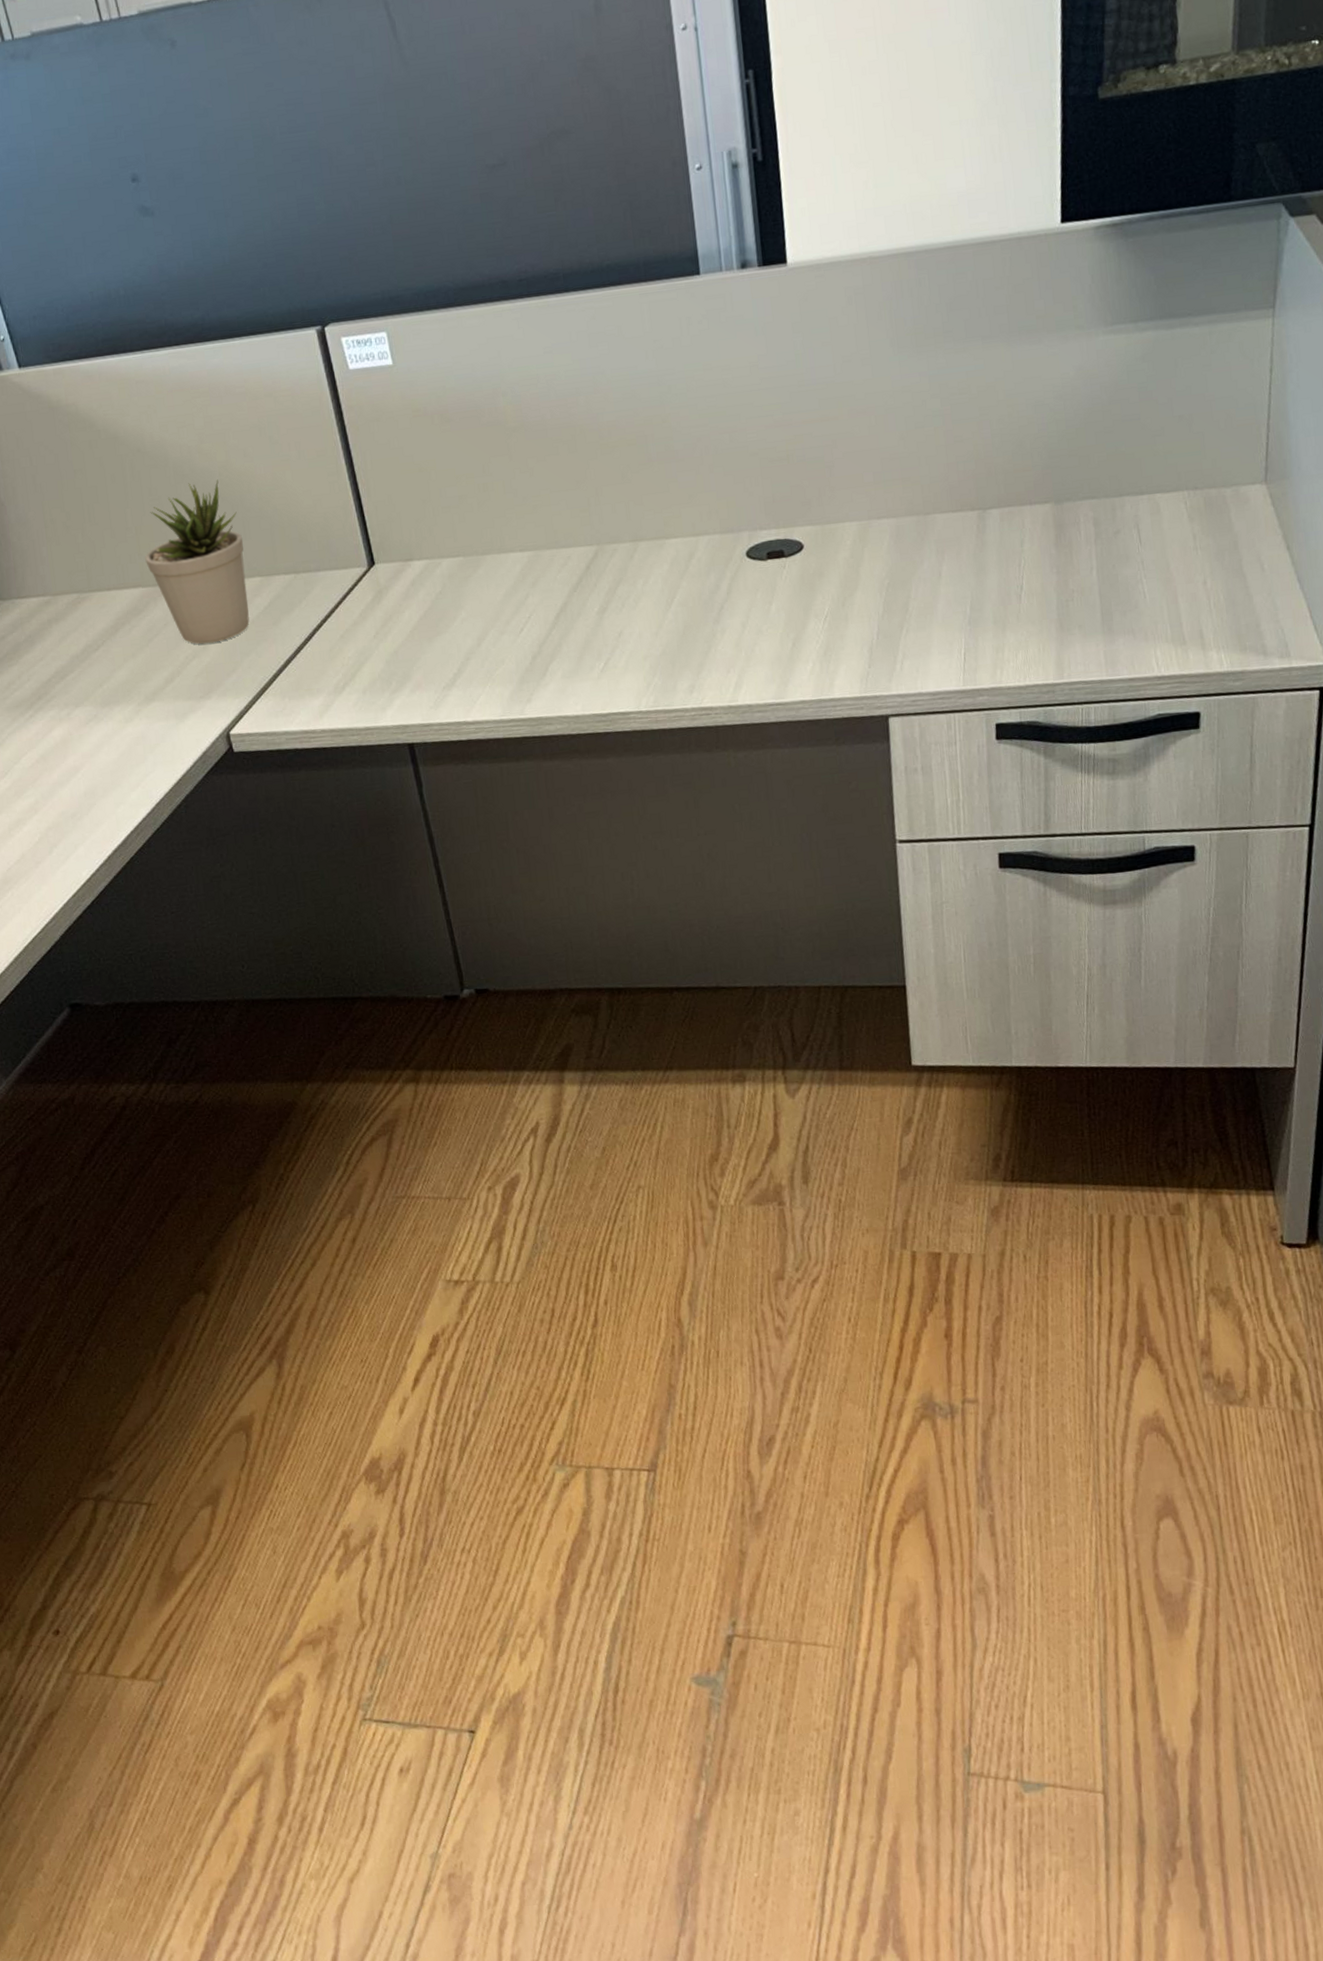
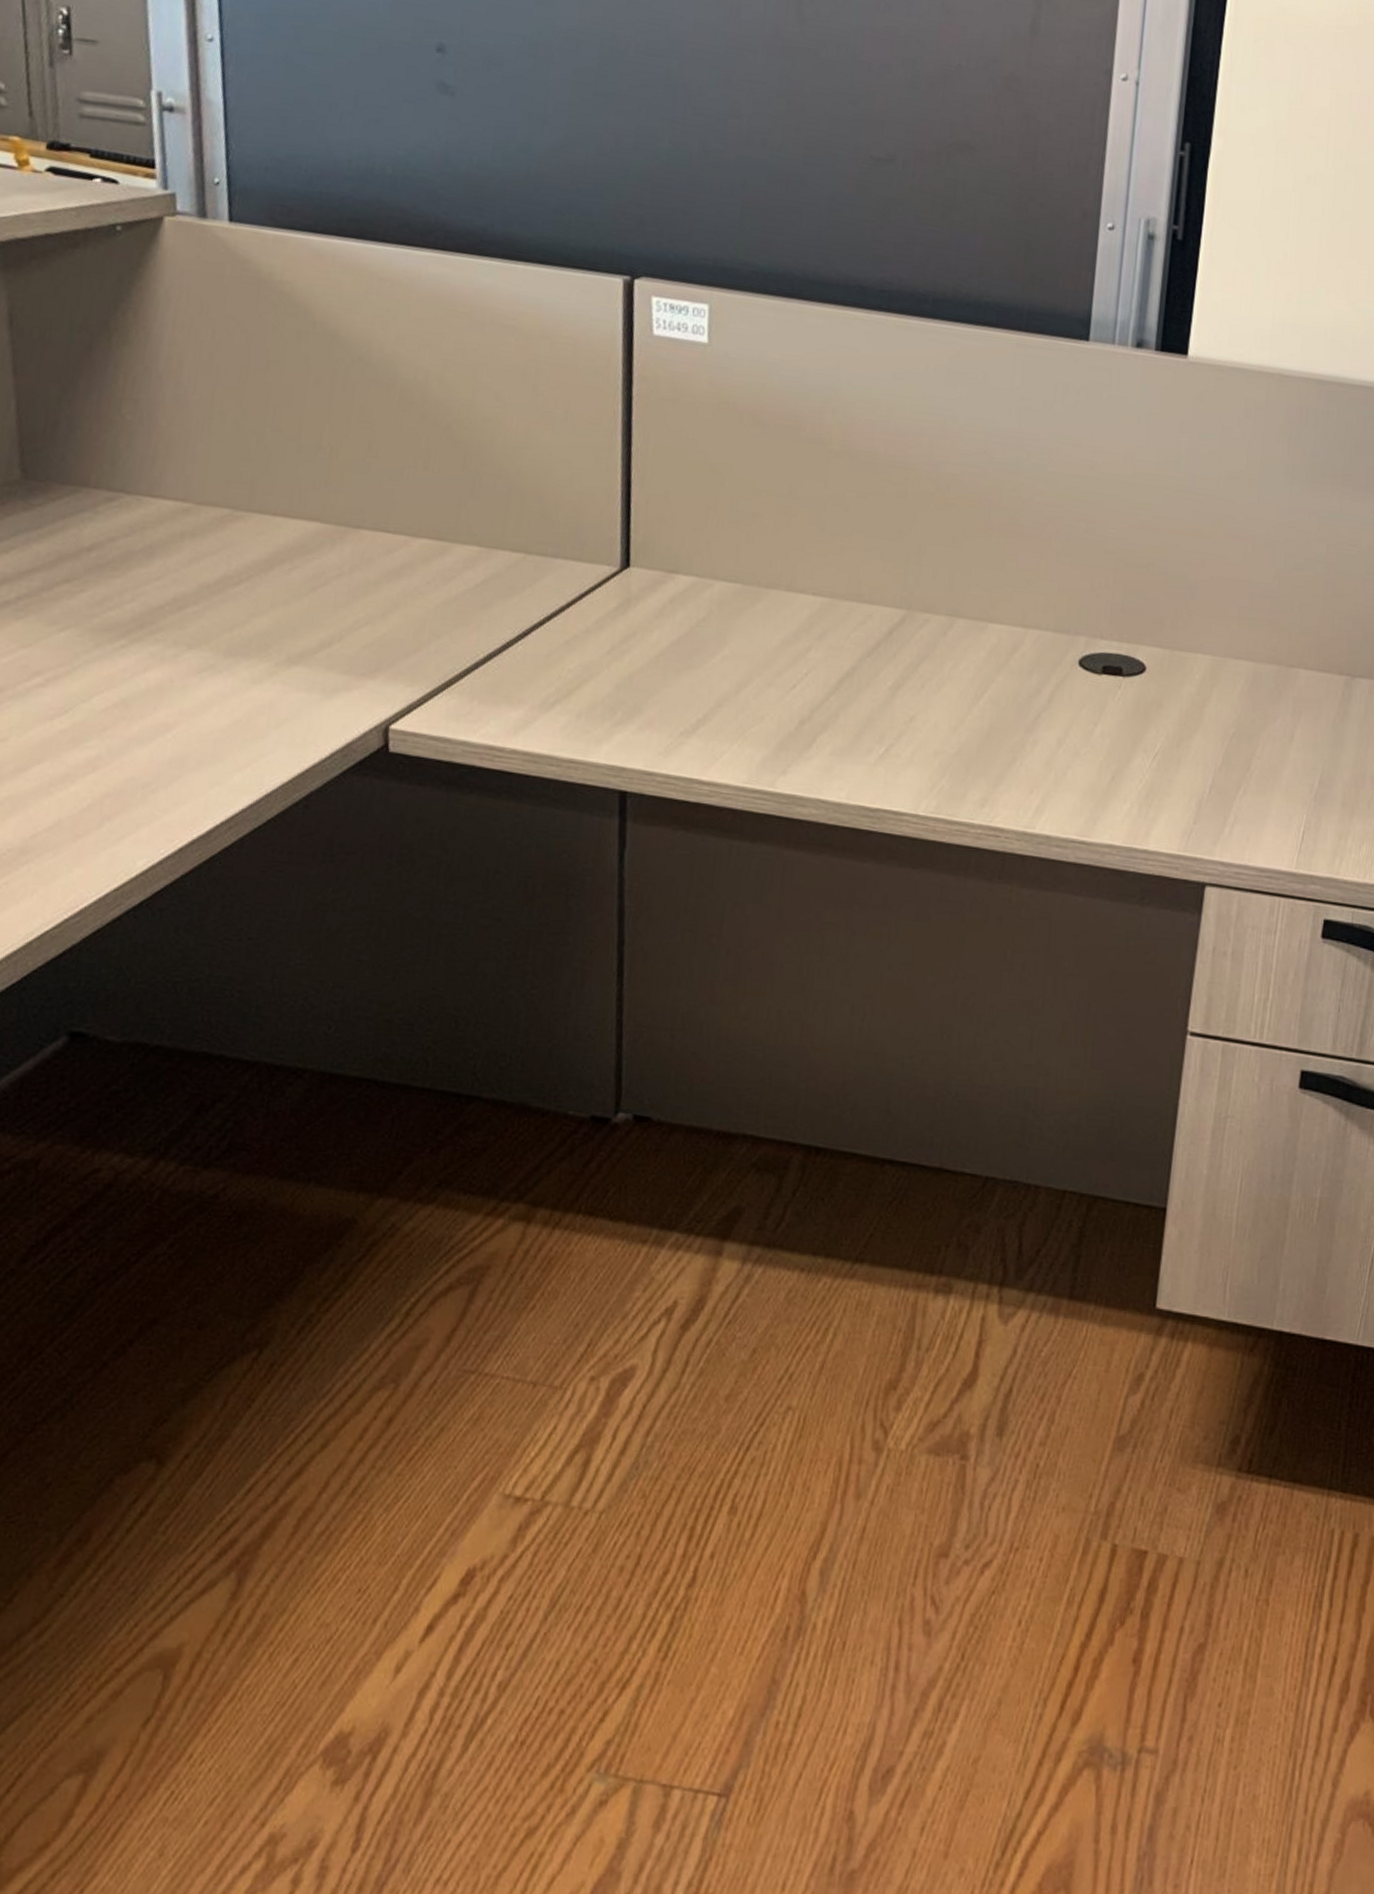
potted plant: present [145,479,250,645] -> none [333,413,469,612]

